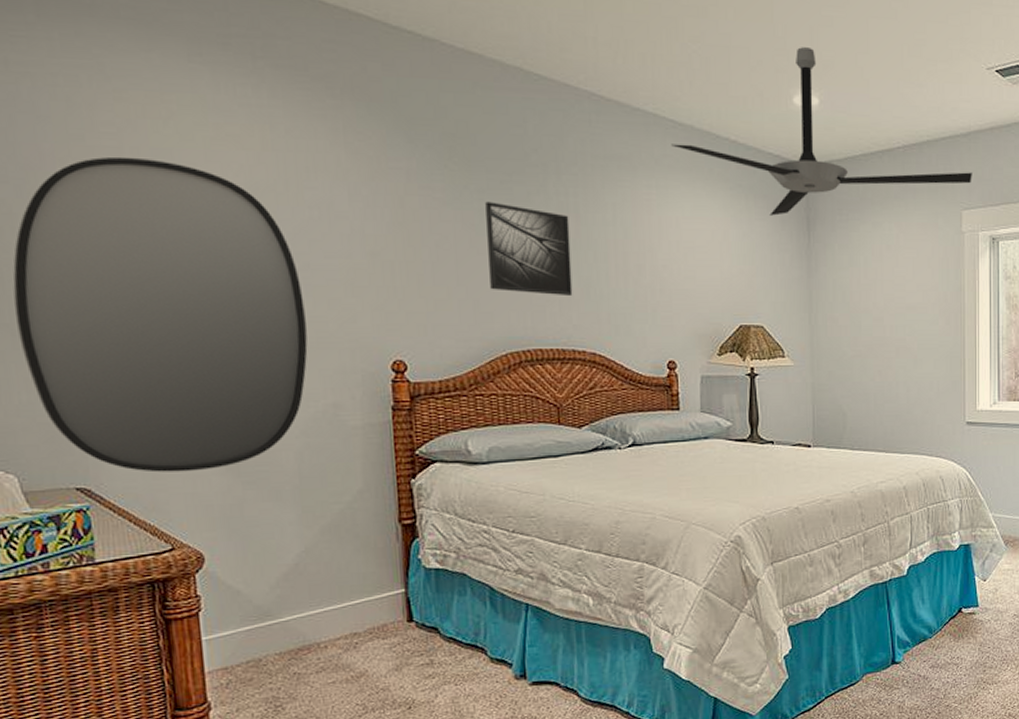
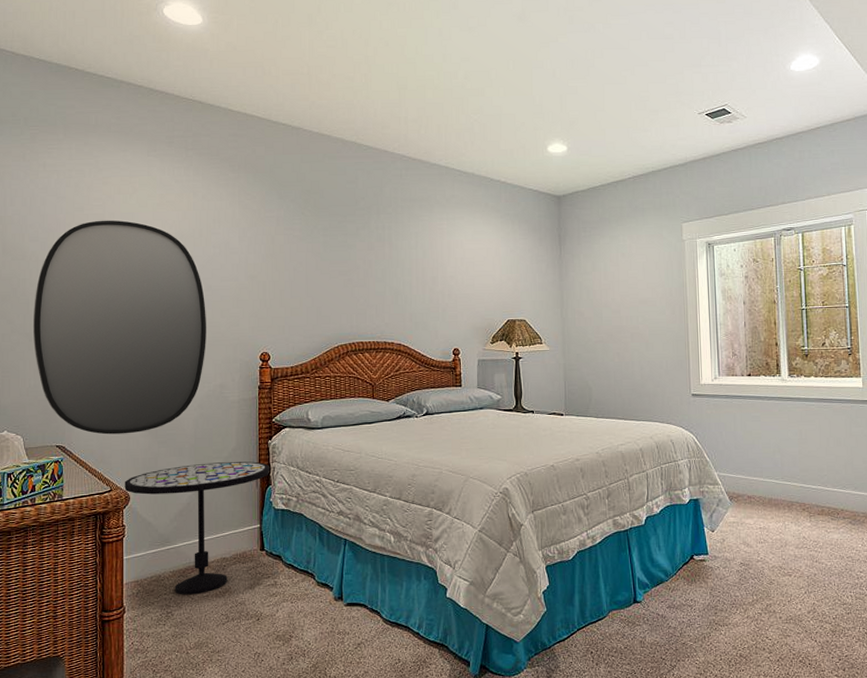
side table: none [193,507,416,683] -> present [124,461,271,595]
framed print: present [485,201,573,297] -> none [328,236,386,302]
ceiling fan: present [671,47,972,216] -> none [458,110,690,235]

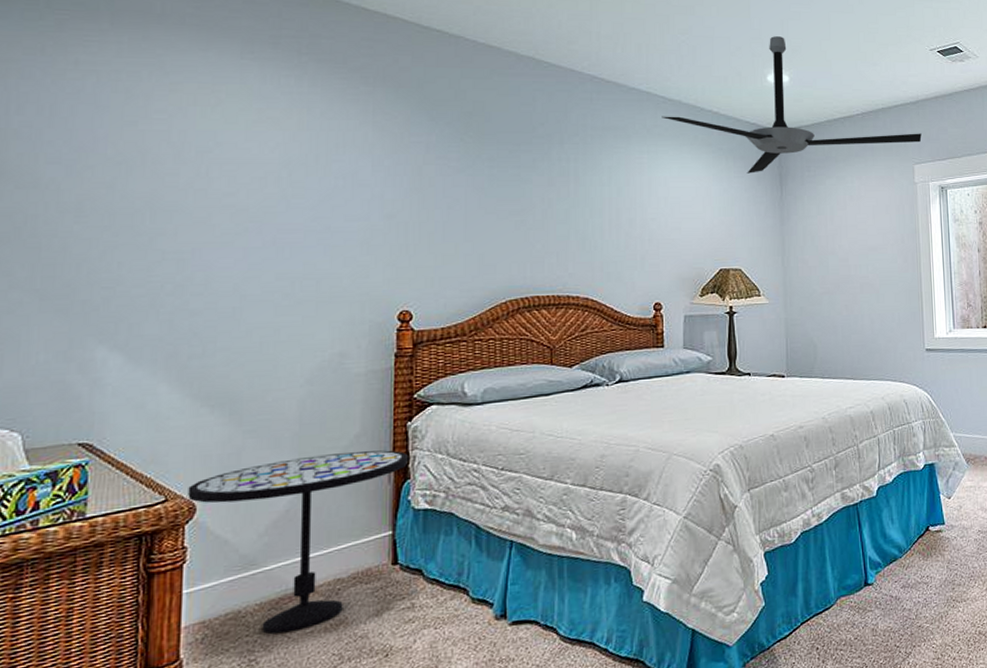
home mirror: present [32,220,206,435] -> none [46,138,322,425]
ceiling fan: none [458,110,690,235] -> present [662,36,922,173]

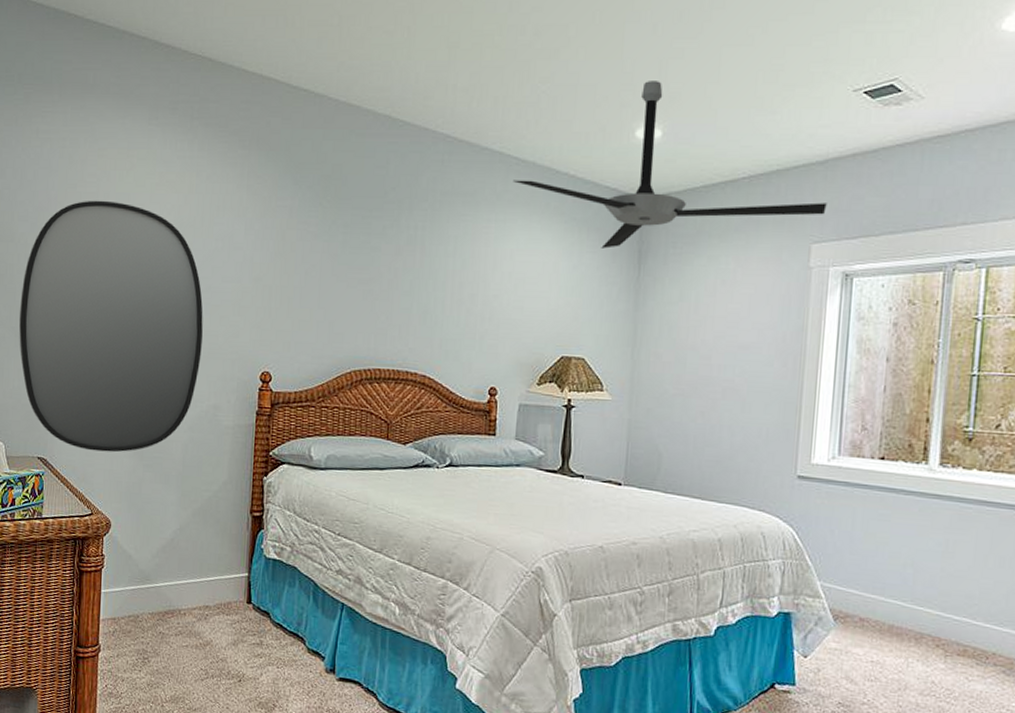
home mirror: none [46,138,322,425] -> present [18,200,203,453]
side table: present [187,450,409,635] -> none [106,495,264,643]

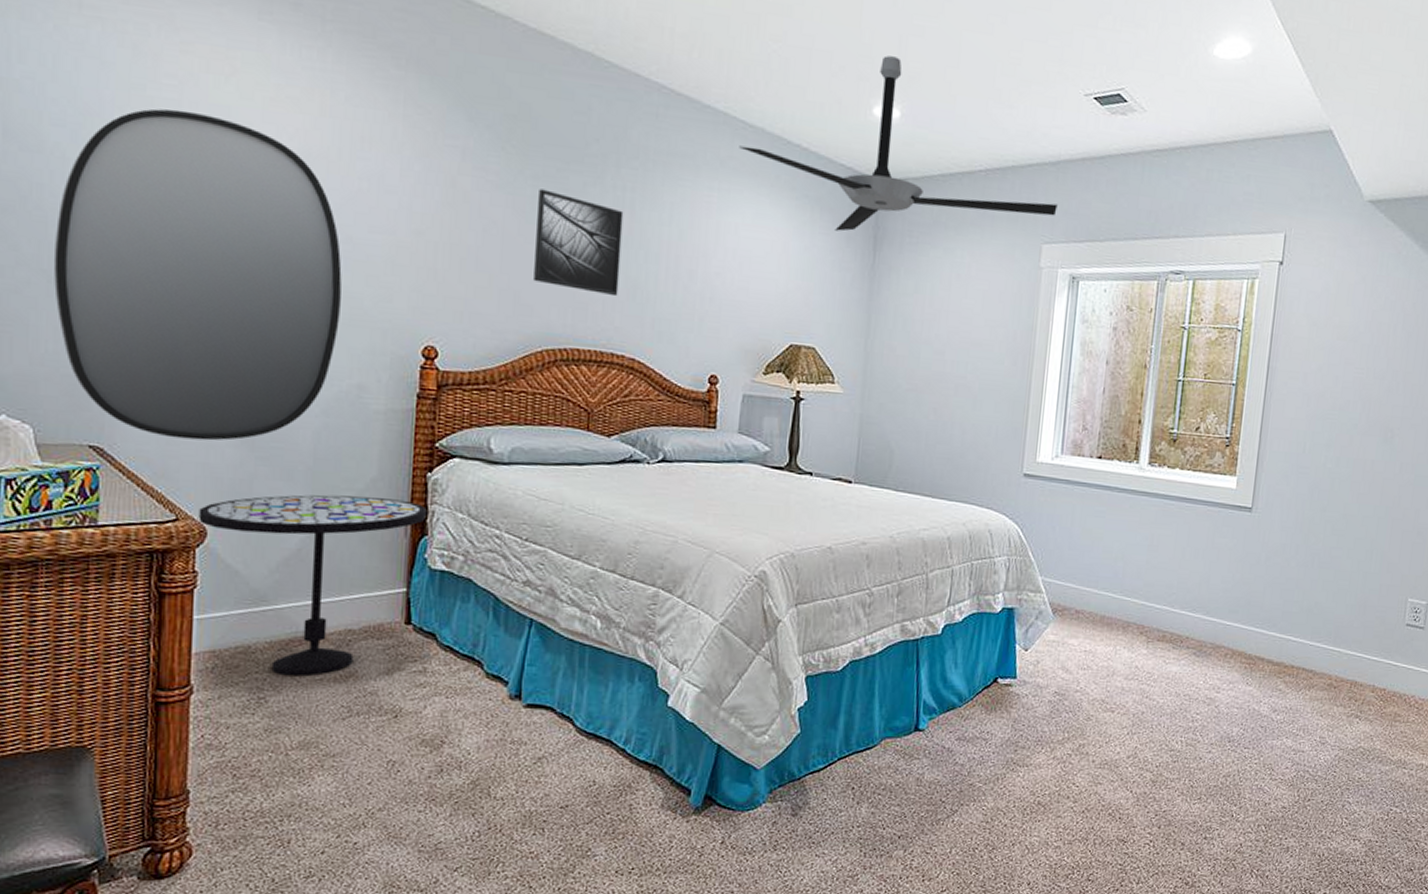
side table: none [106,495,264,643] -> present [198,495,428,676]
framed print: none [344,235,416,322] -> present [534,189,624,297]

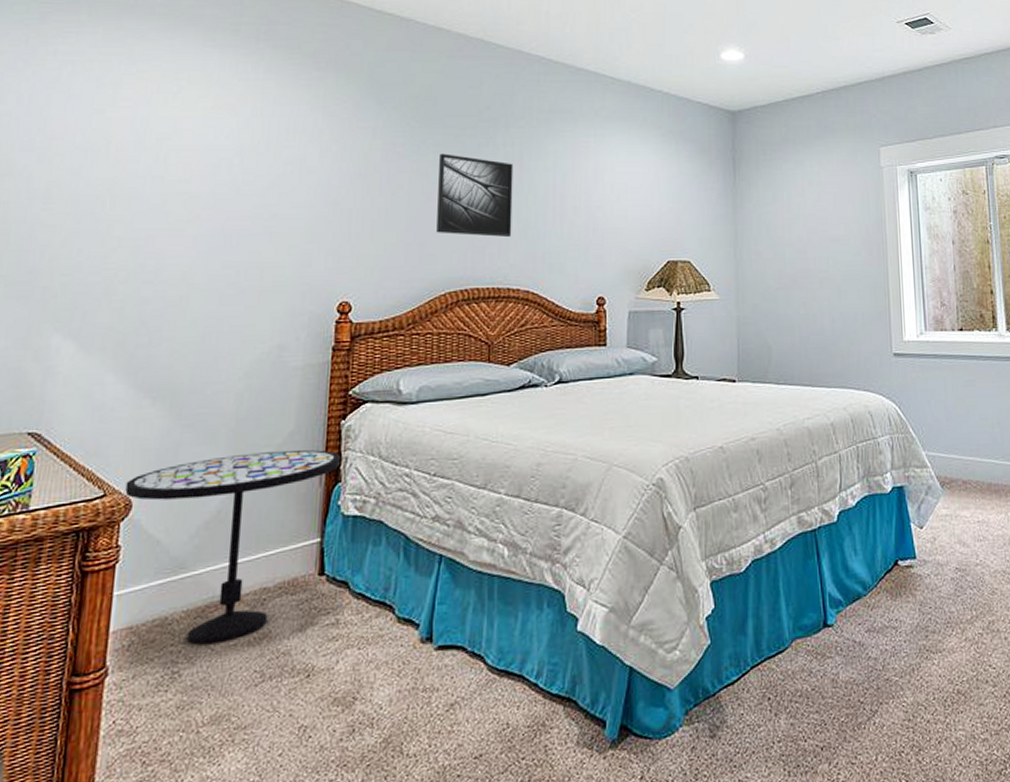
home mirror: present [53,108,342,441] -> none [10,126,267,416]
ceiling fan: present [739,55,1058,232] -> none [610,11,888,158]

